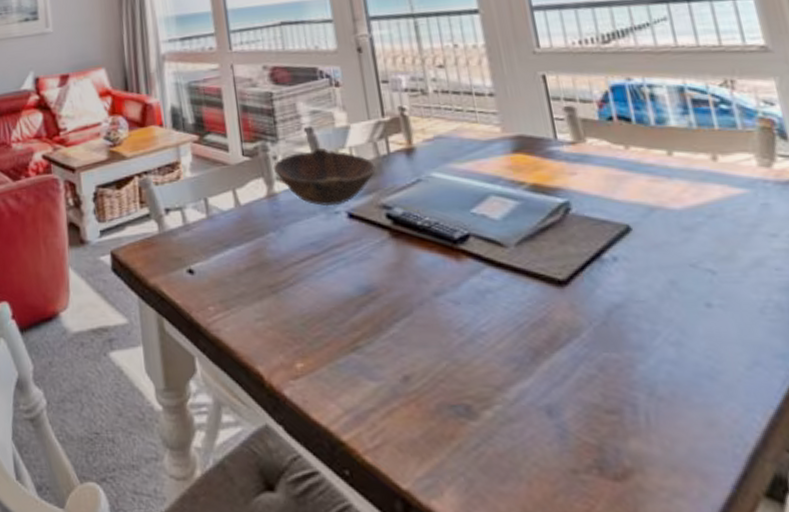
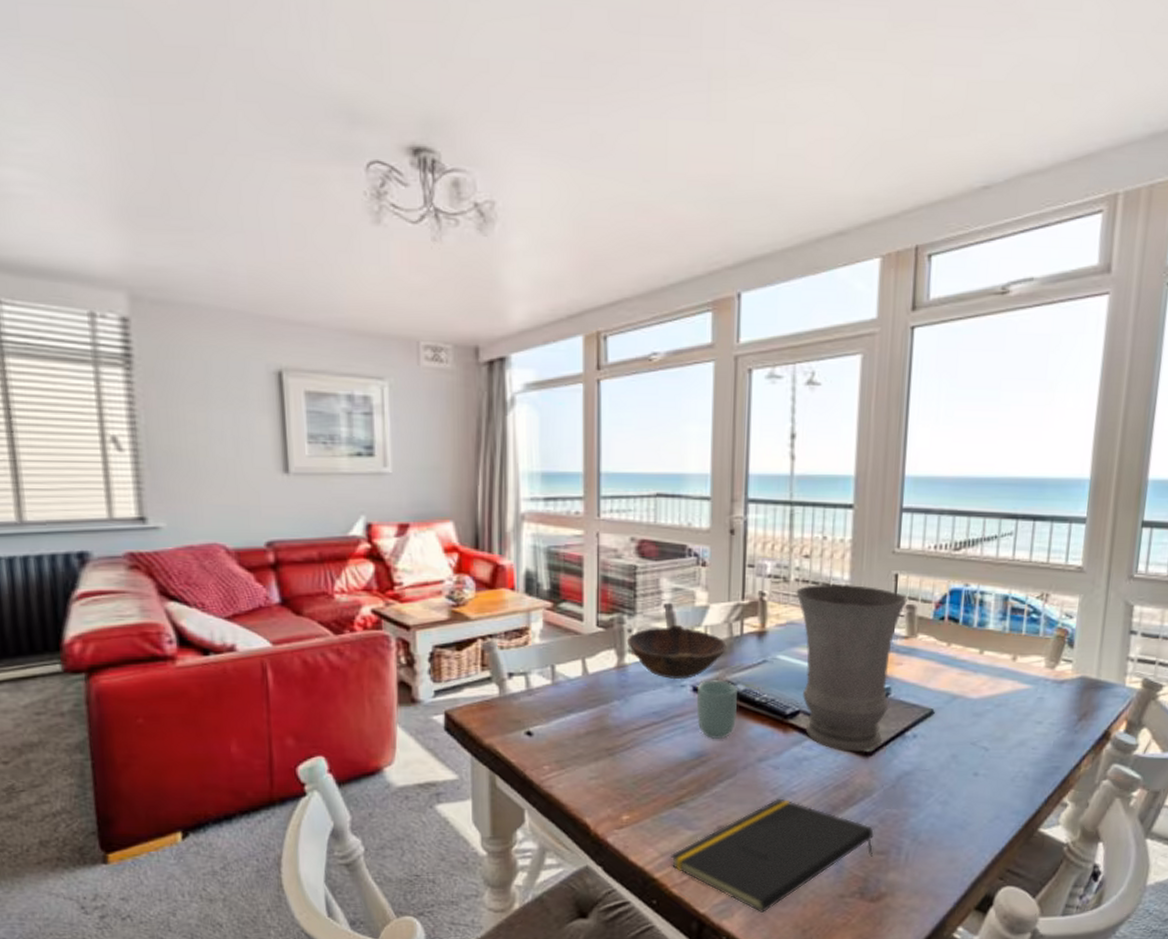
cup: none [351,204,401,271] -> present [696,680,739,739]
notepad: none [355,340,603,491] -> present [669,798,874,912]
vase: none [437,90,577,281] -> present [796,584,907,752]

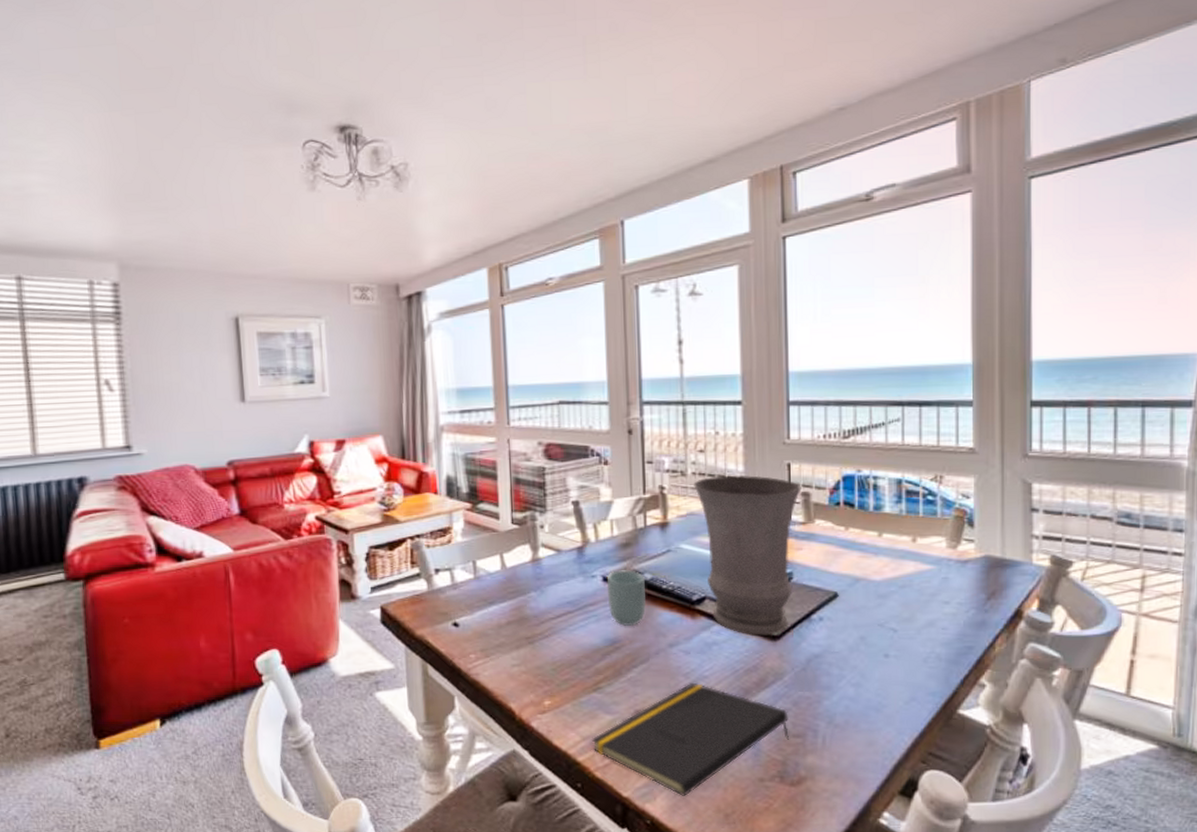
bowl: present [627,624,727,680] -> none [540,519,632,571]

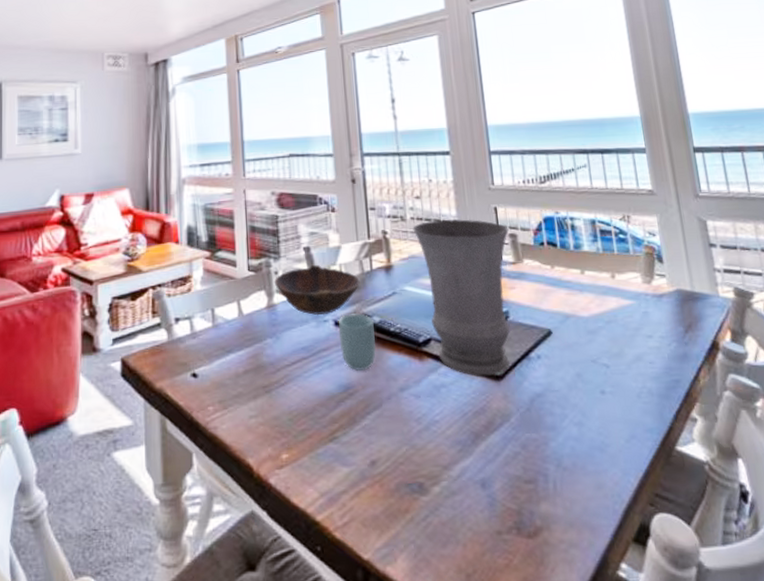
bowl: none [540,519,632,571] -> present [275,264,360,316]
notepad: present [591,682,790,796] -> none [329,428,523,556]

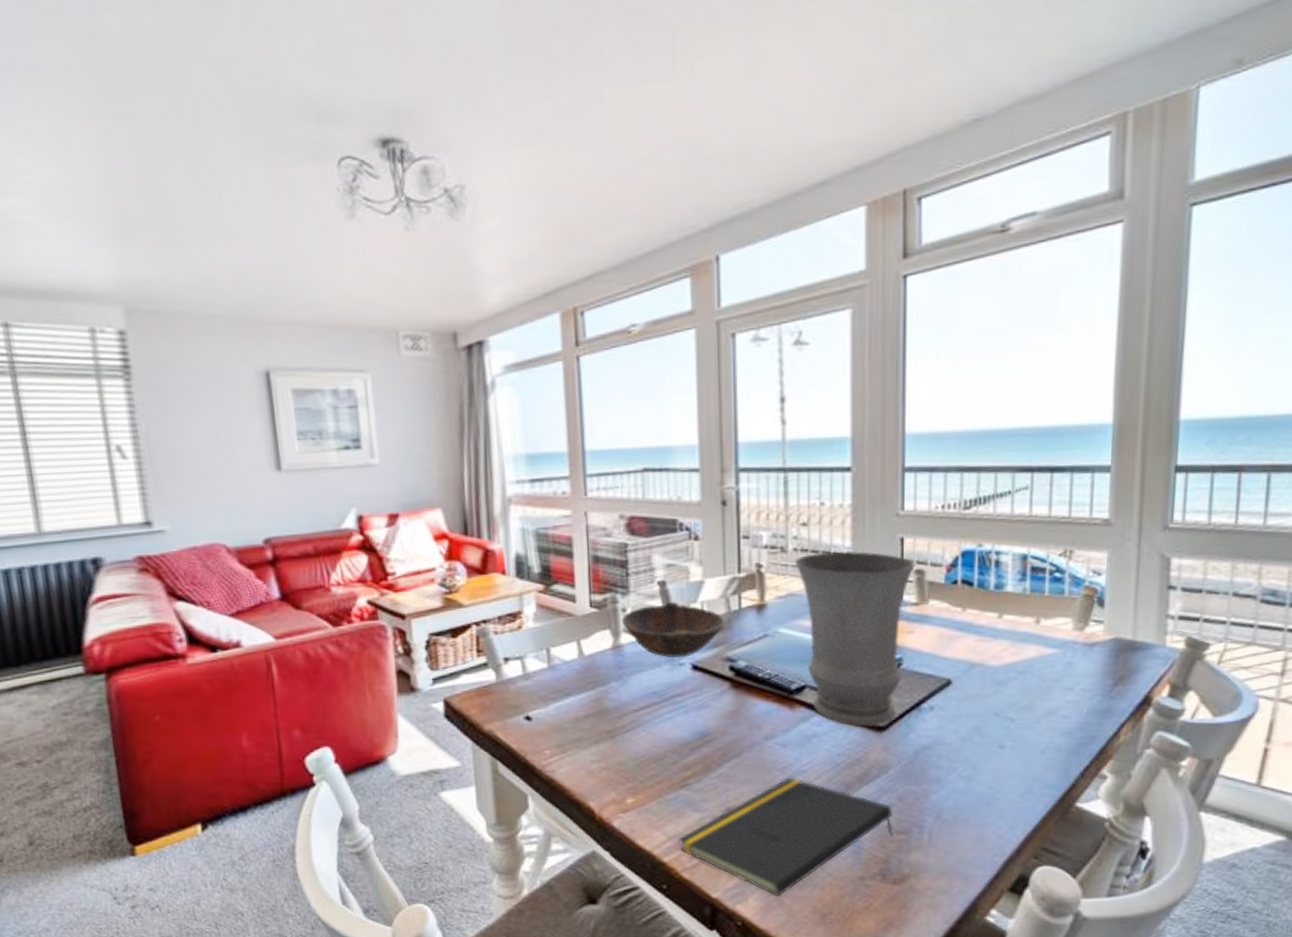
notepad: none [329,428,523,556] -> present [678,777,894,896]
cup: present [338,313,376,371] -> none [696,657,740,718]

